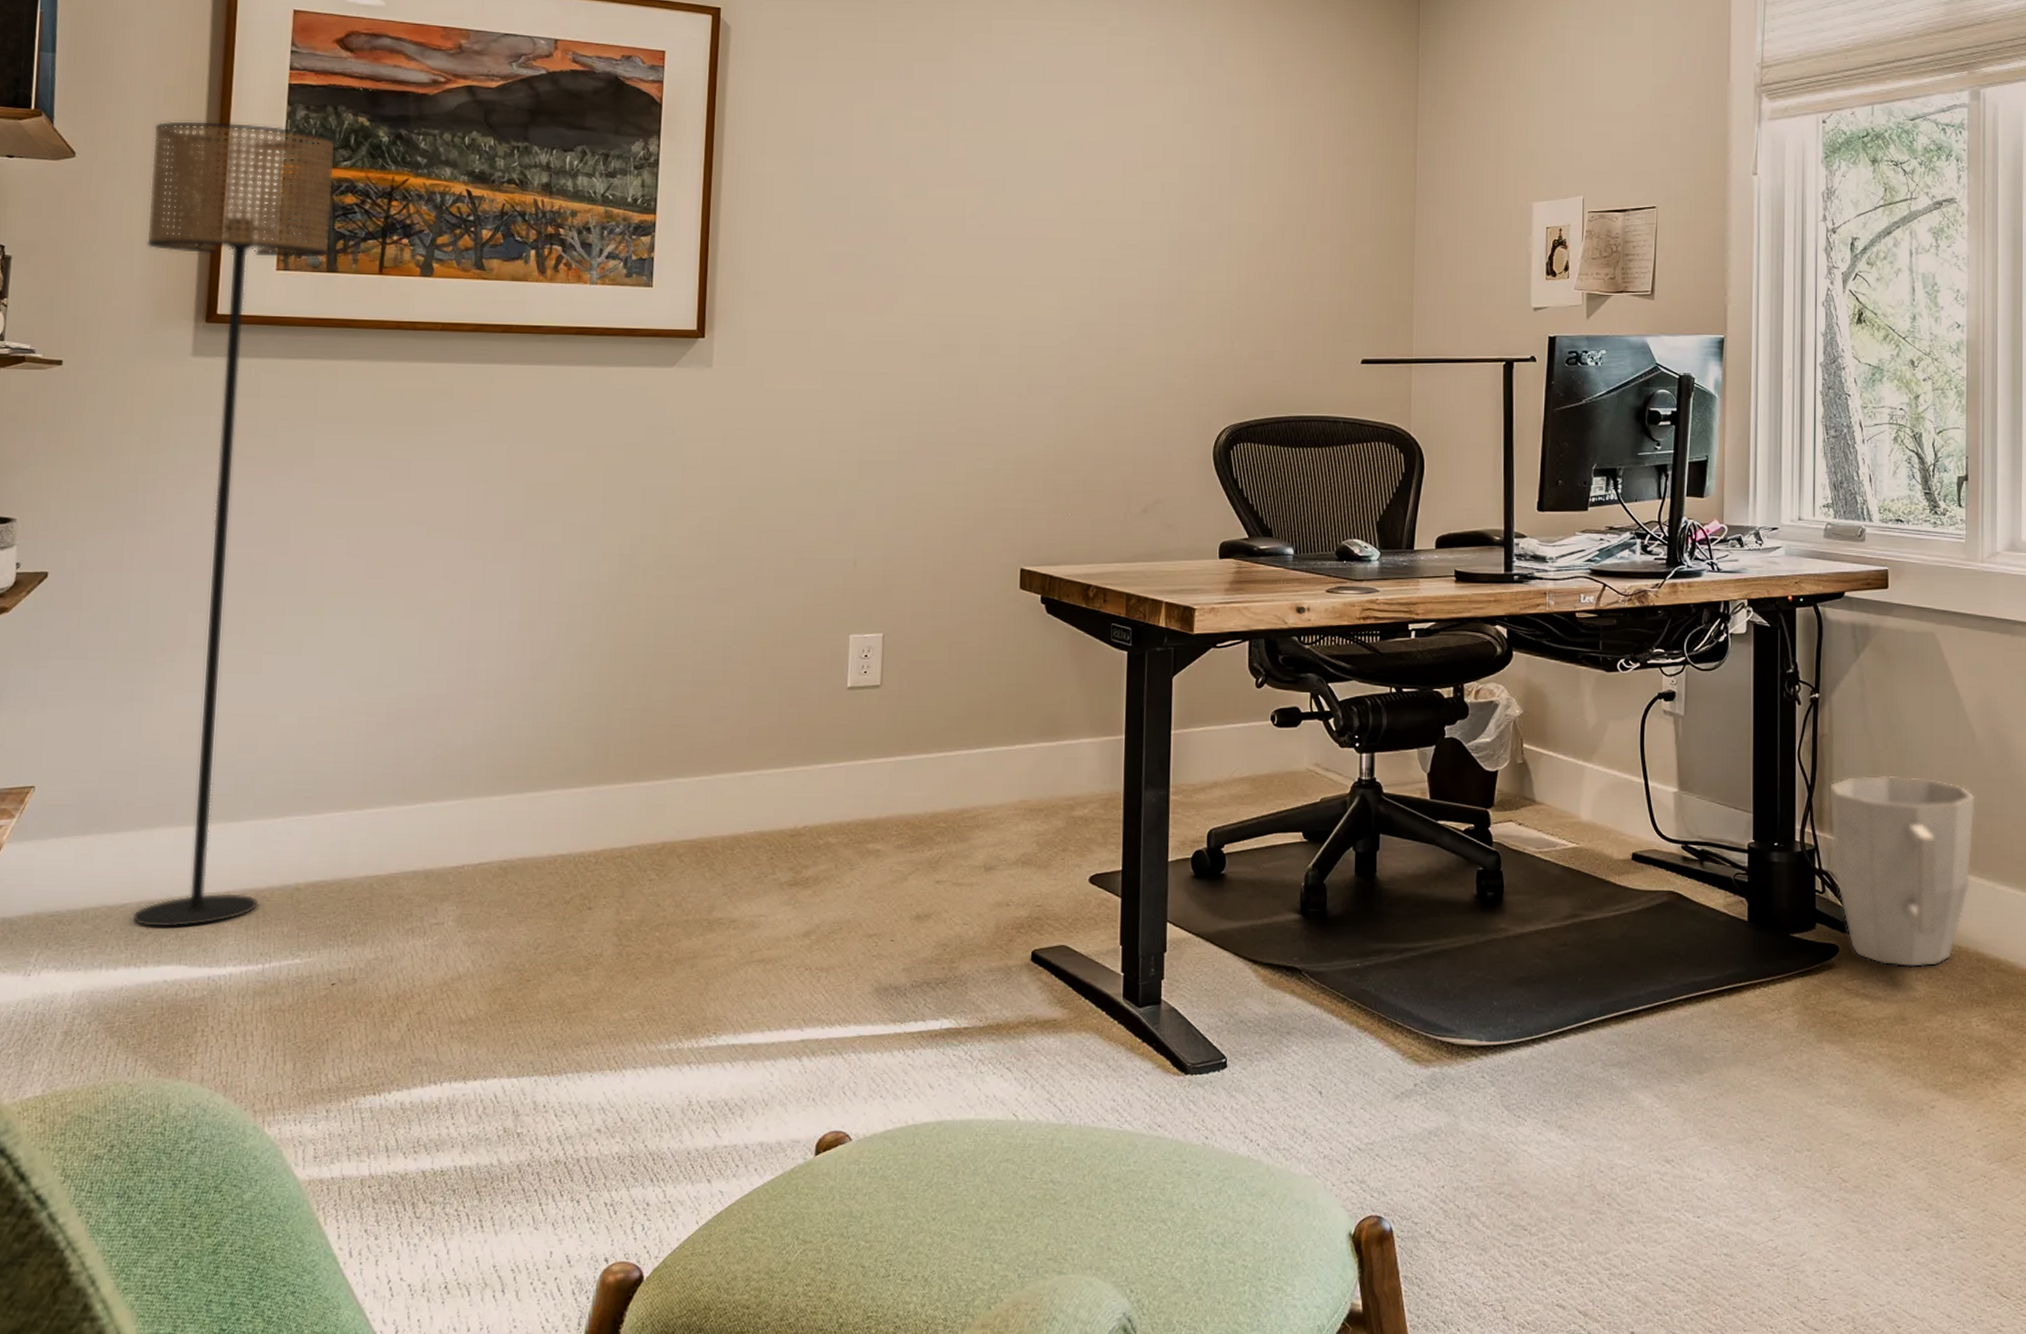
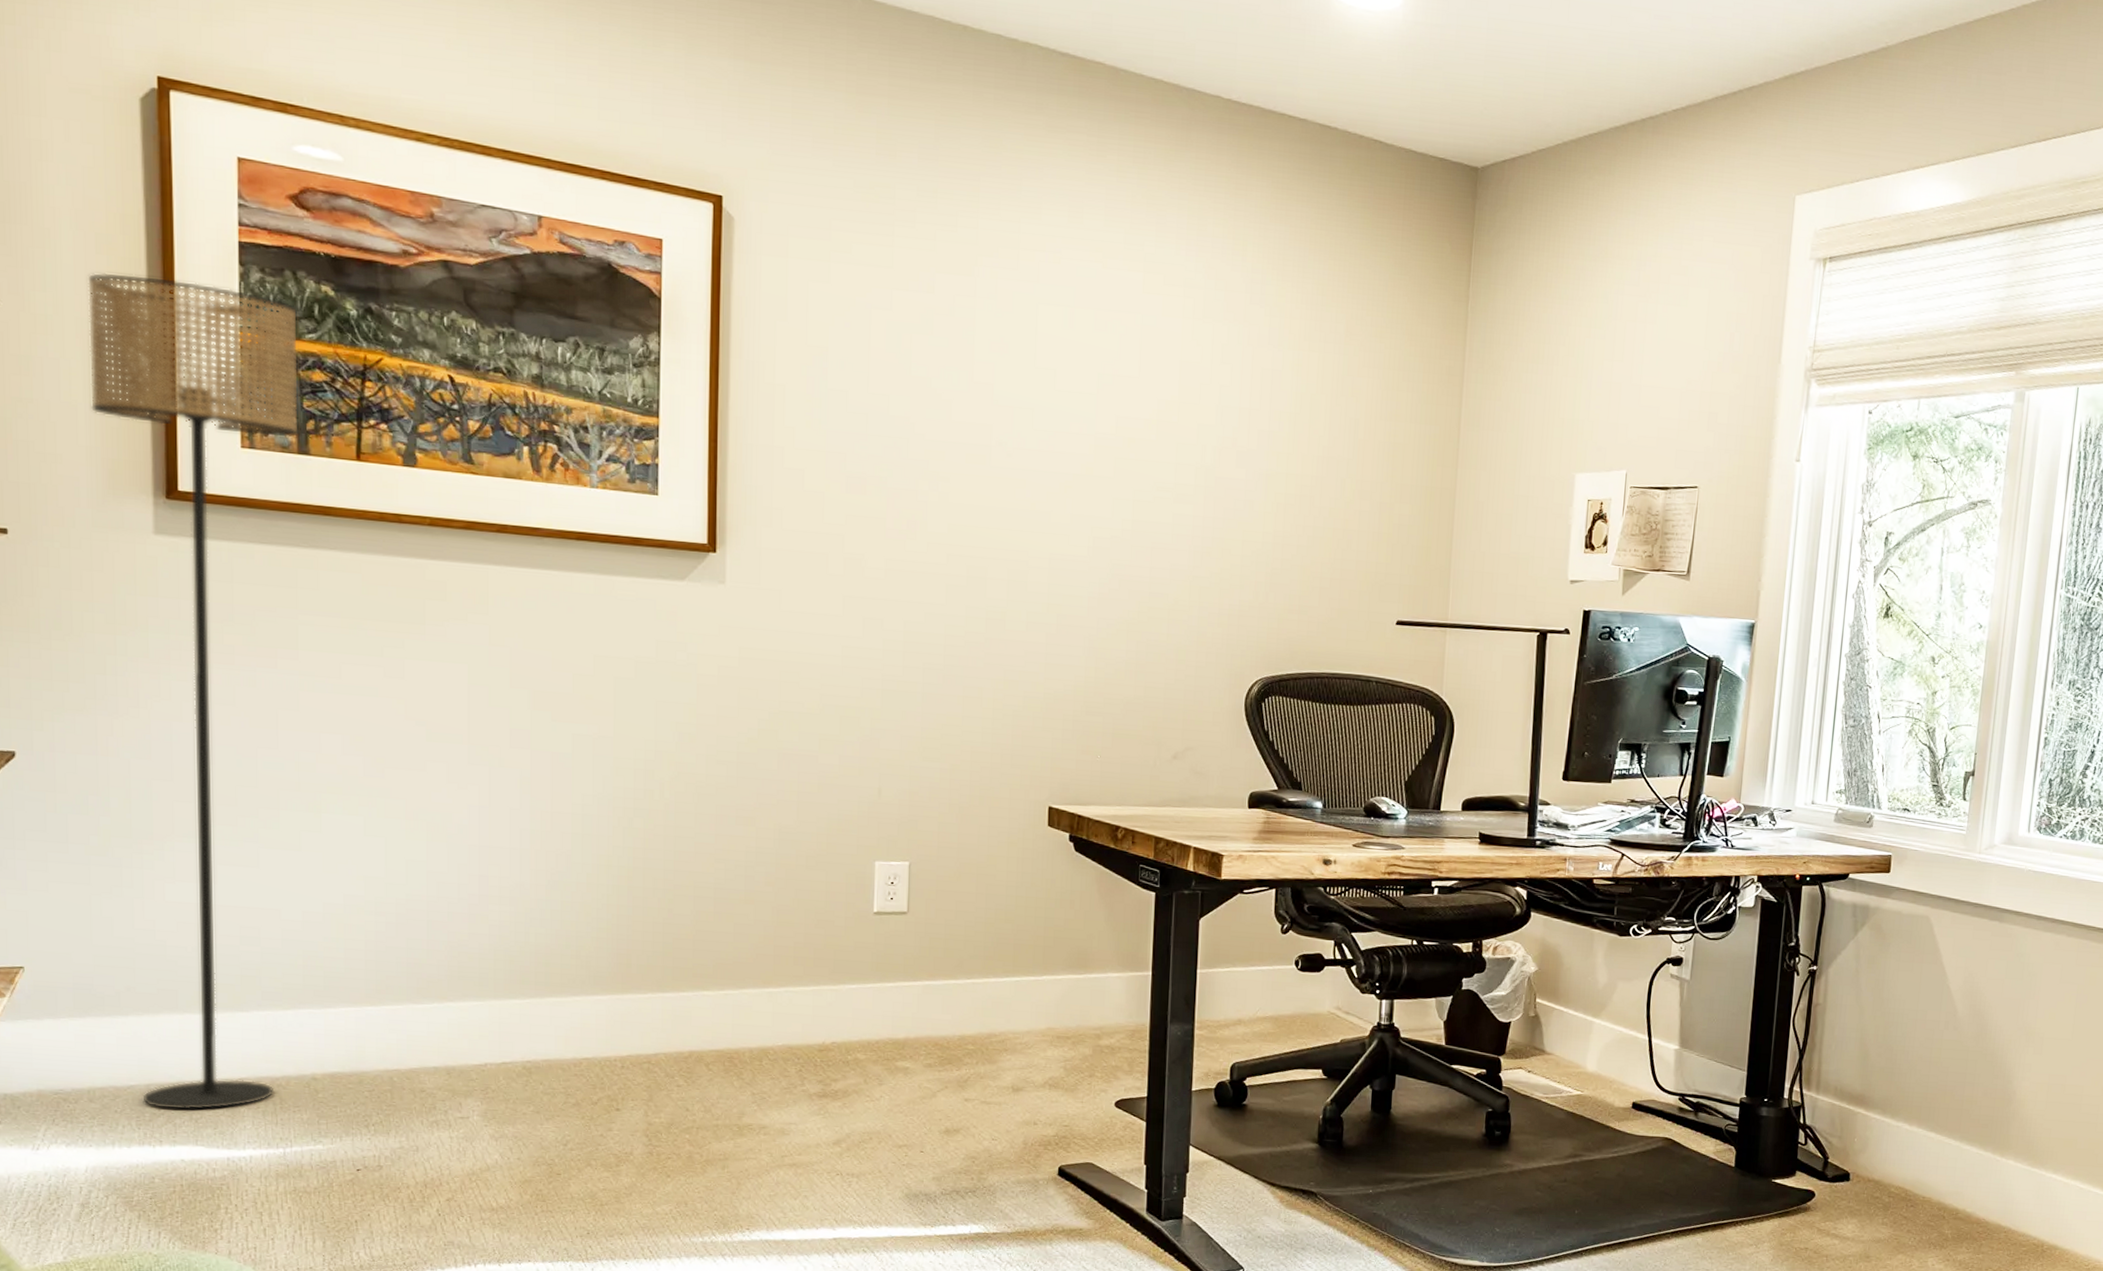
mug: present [1828,775,1977,968] -> none [1816,1042,1952,1214]

